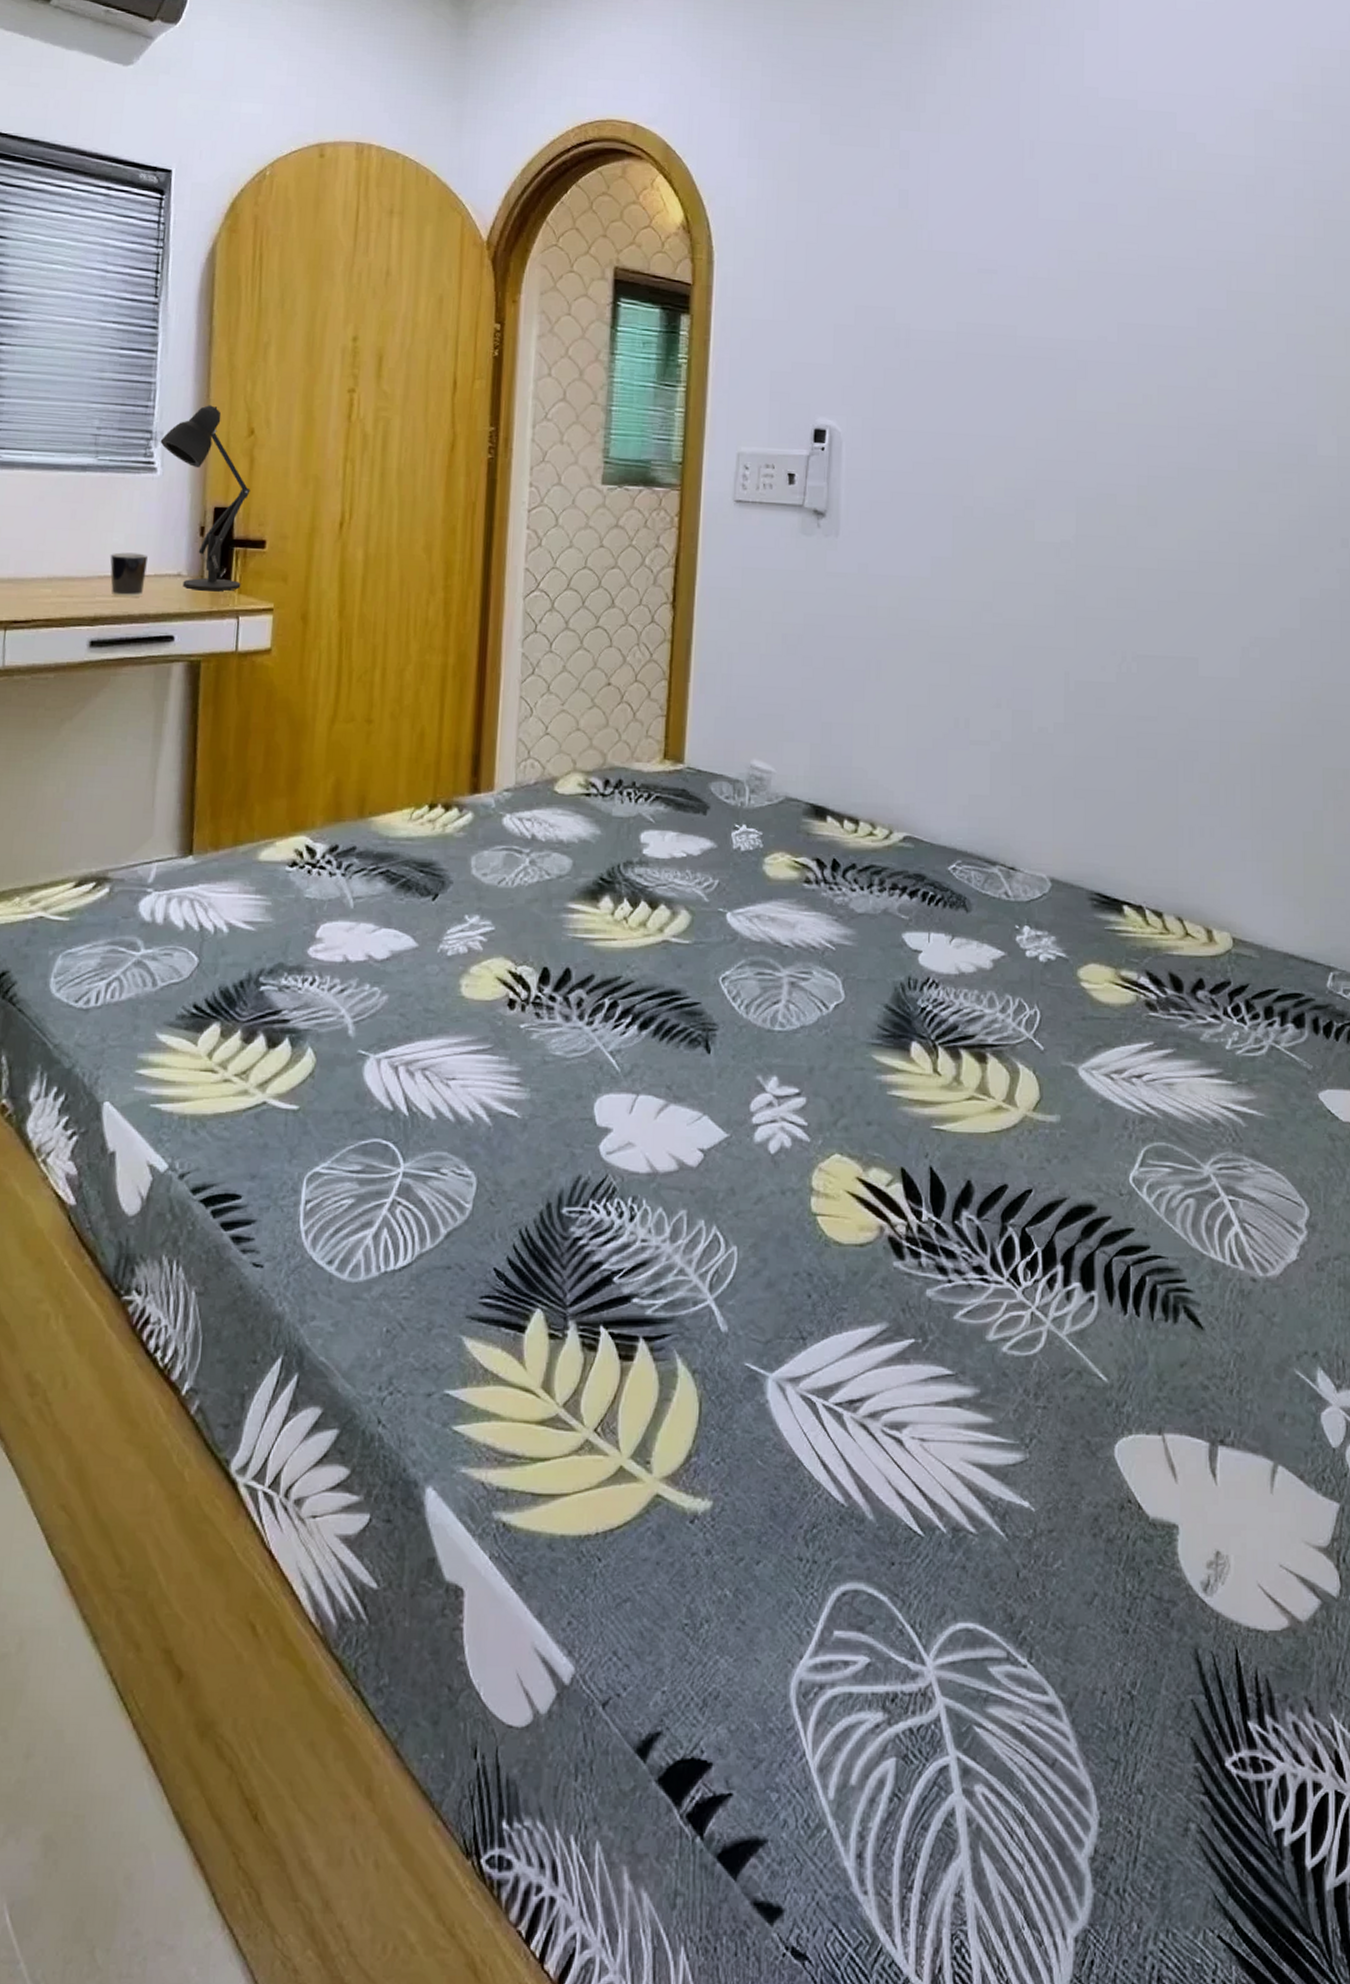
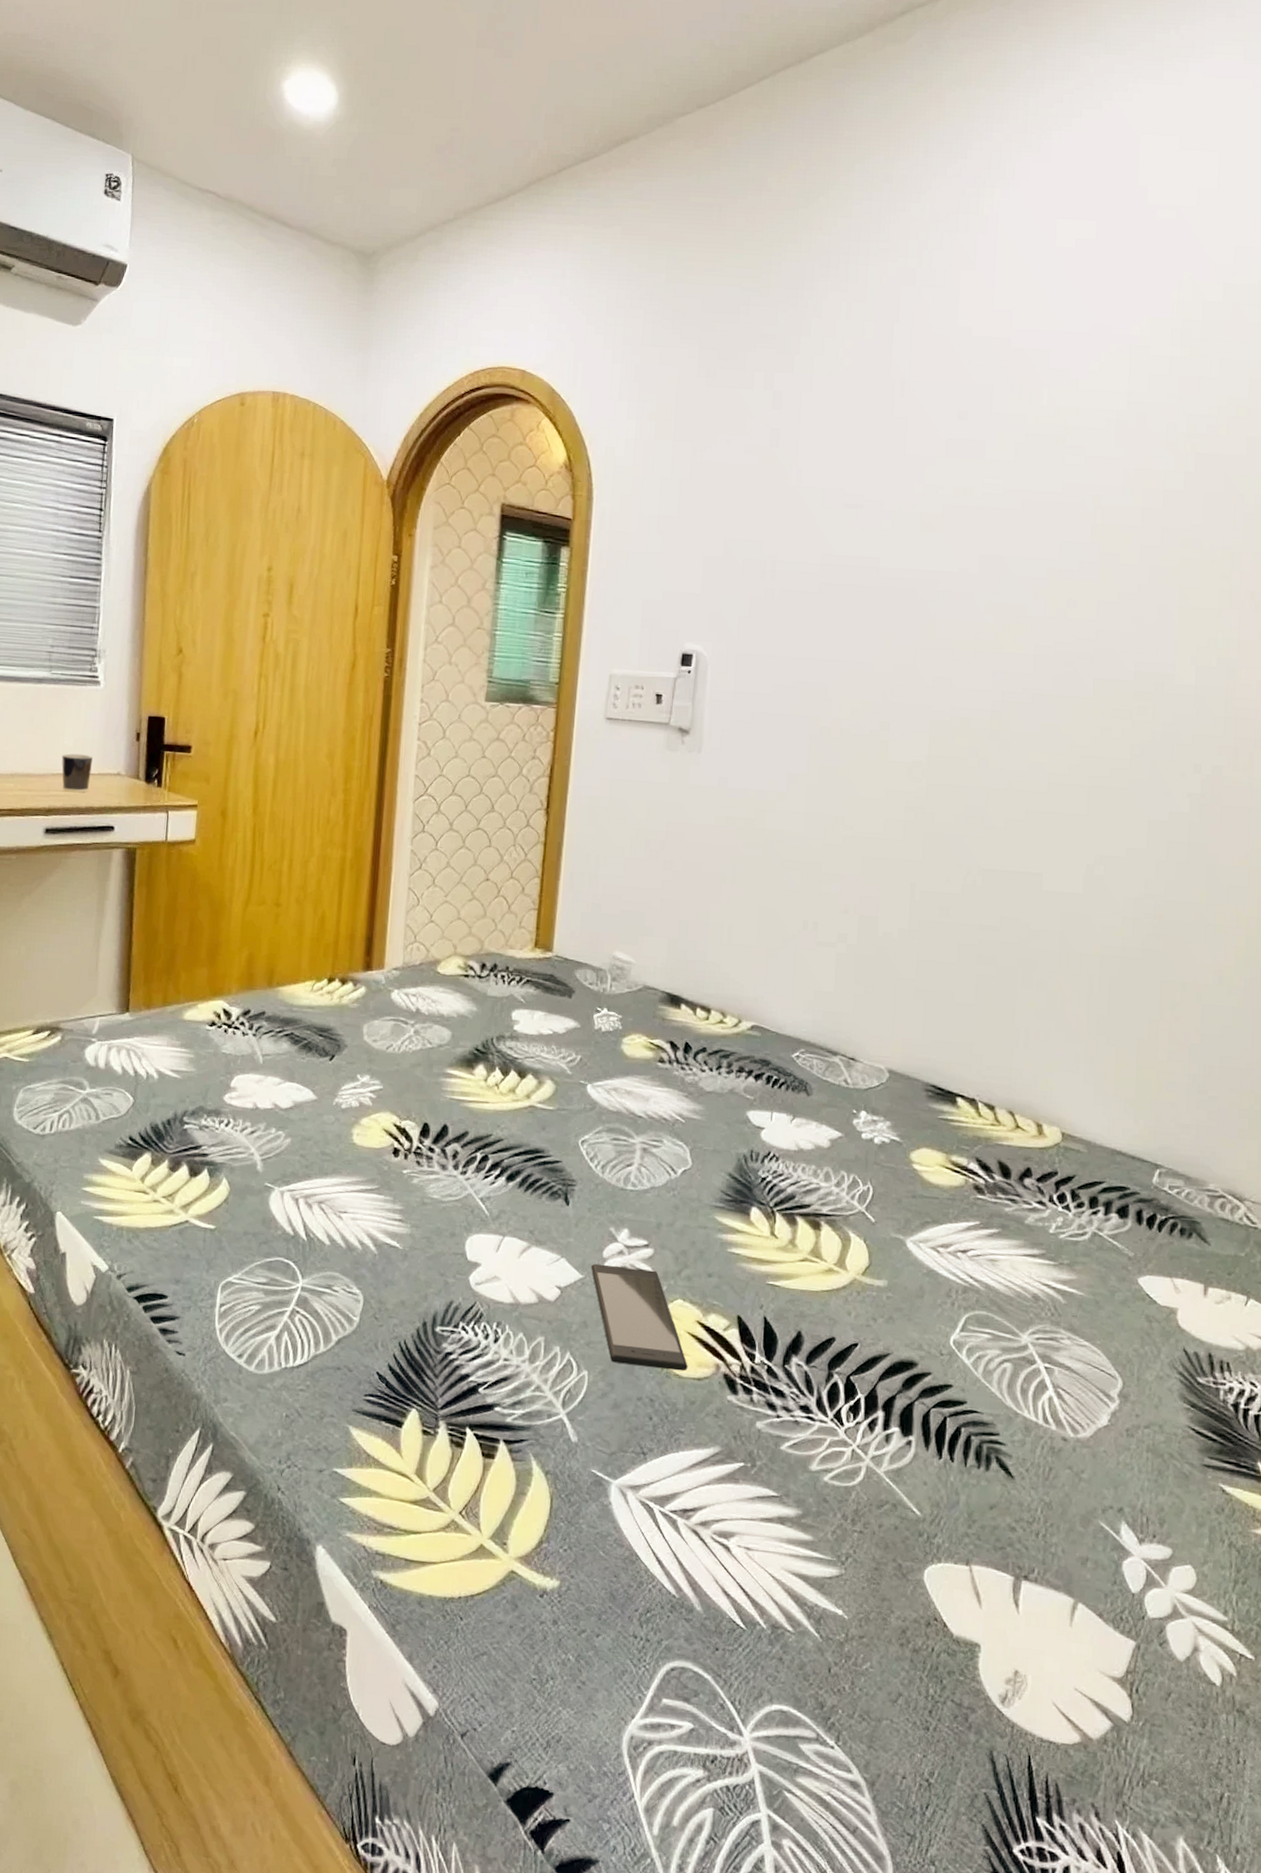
desk lamp: present [160,405,251,591] -> none [103,627,179,789]
smartphone: none [737,1119,849,1238] -> present [590,1263,688,1371]

